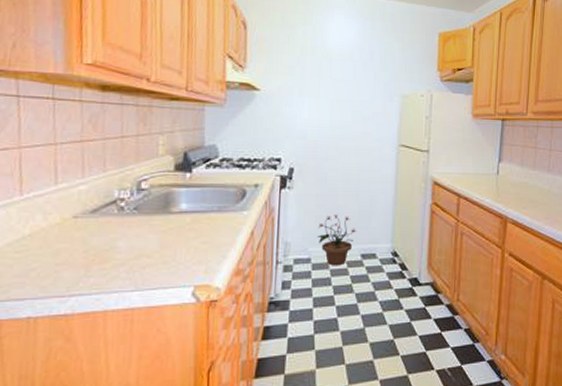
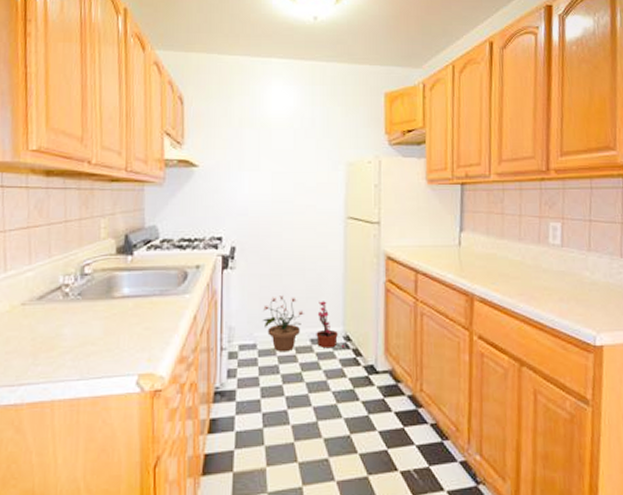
potted plant: none [366,220,393,263] -> present [316,301,345,349]

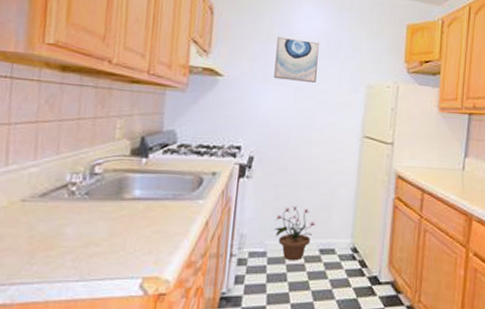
wall art: none [249,120,292,165] -> present [274,36,319,83]
potted plant: present [316,301,345,349] -> none [325,213,352,259]

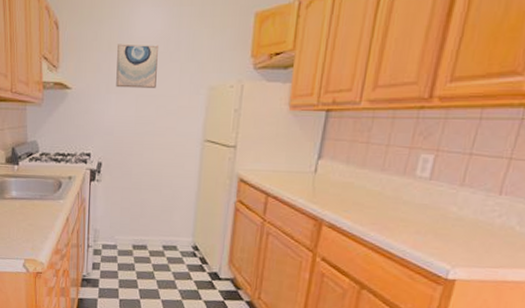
potted plant: present [275,206,315,261] -> none [123,207,159,254]

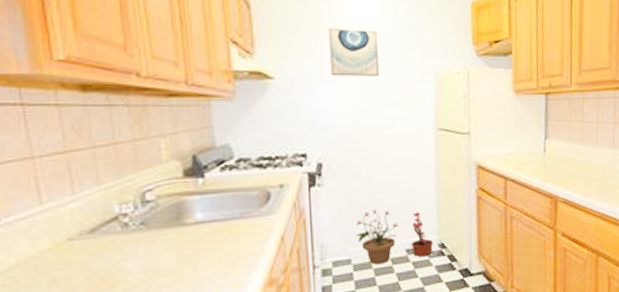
potted plant: none [123,207,159,254] -> present [356,209,398,265]
potted plant: none [168,214,193,255] -> present [411,212,440,258]

